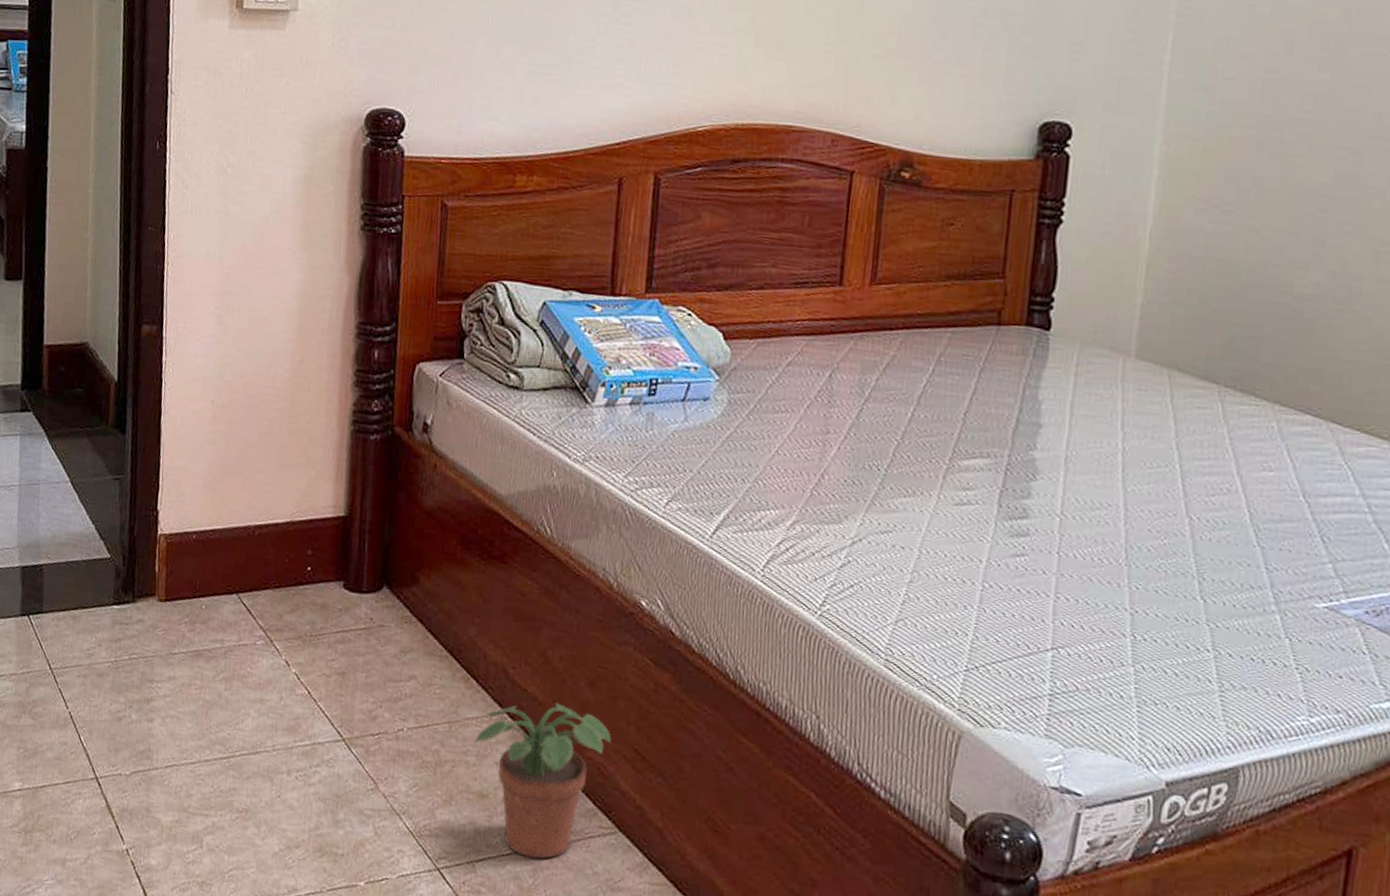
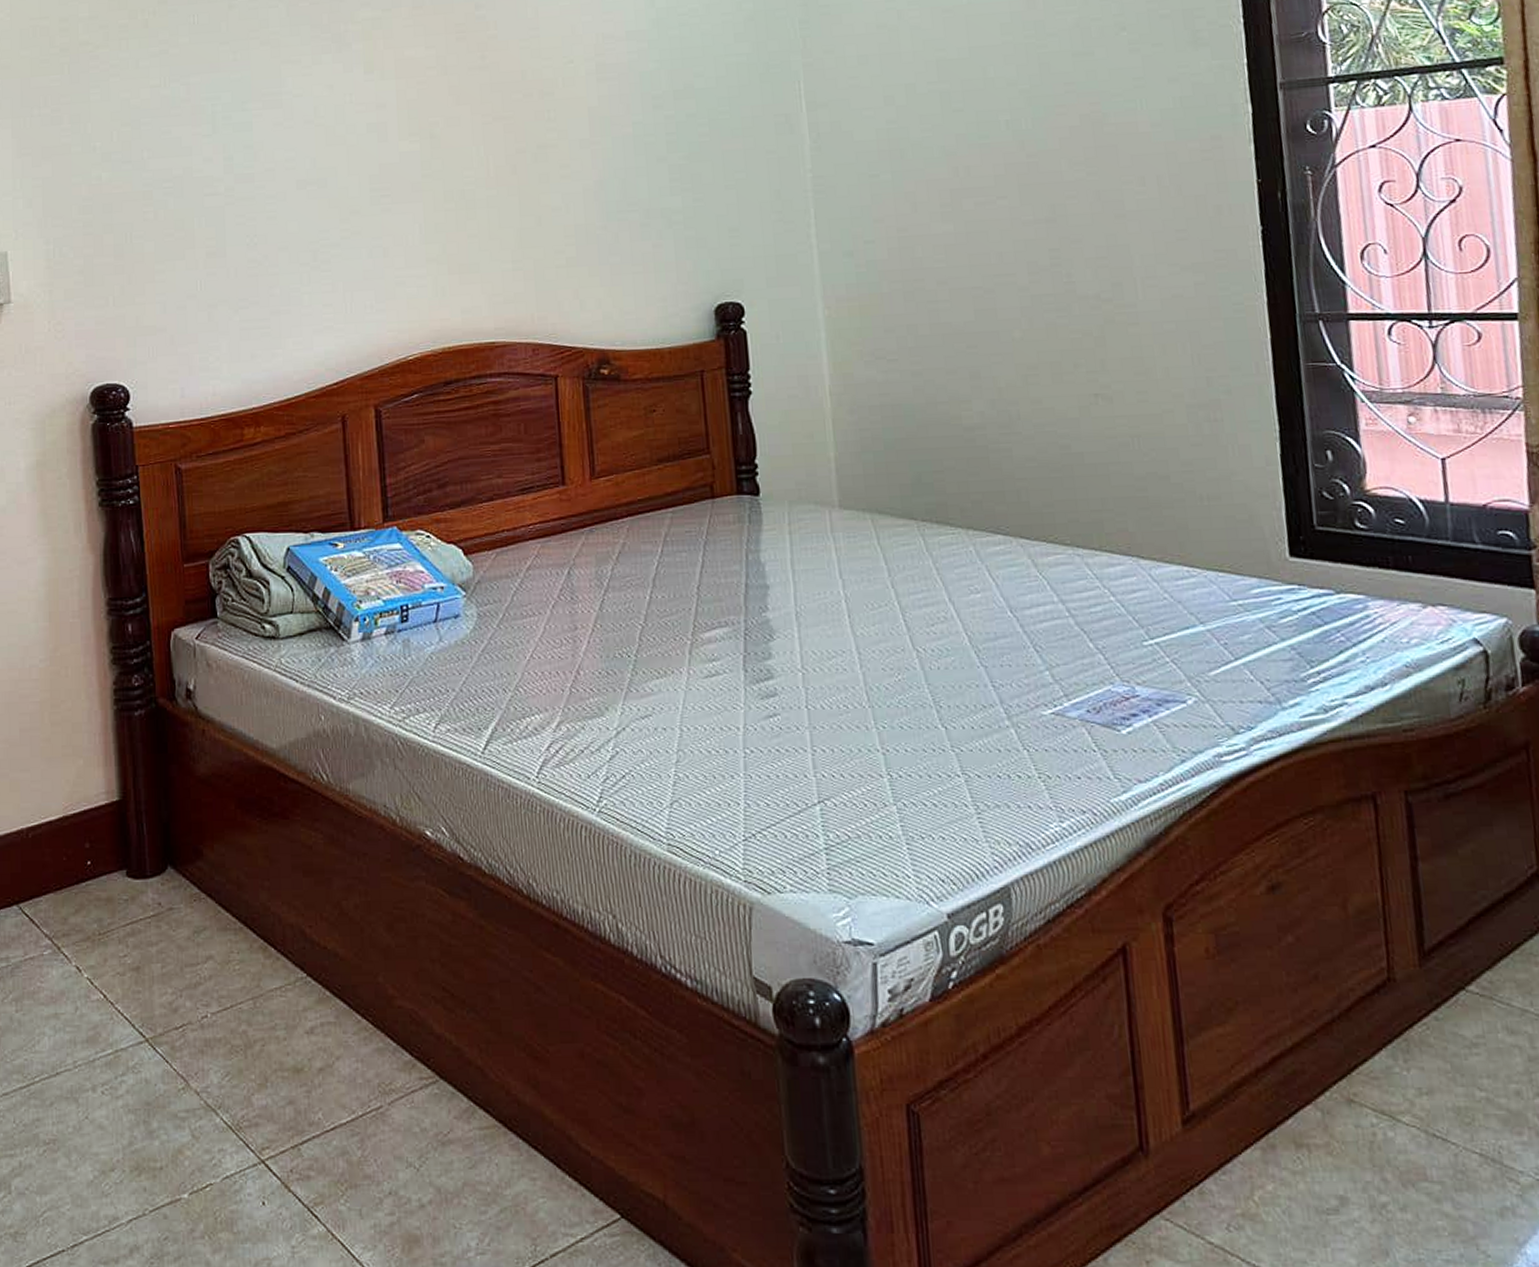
potted plant: present [474,703,611,859] -> none [281,954,418,1129]

